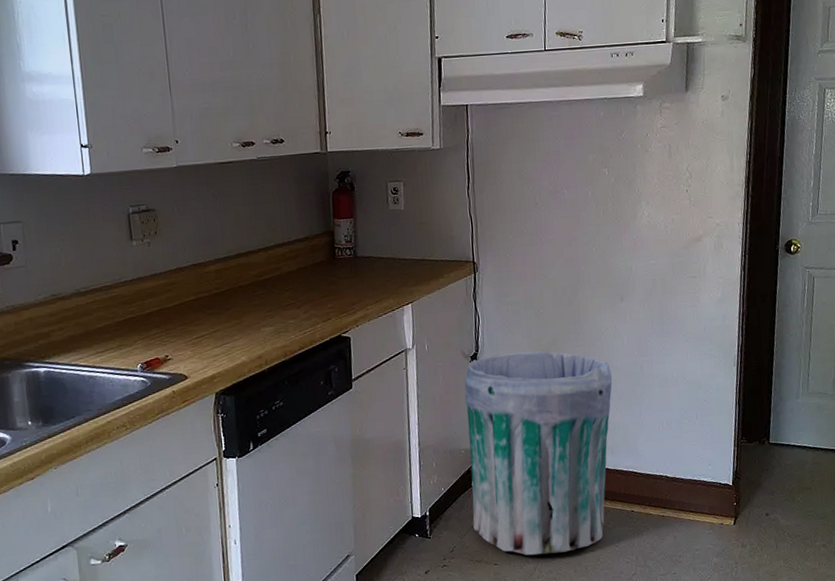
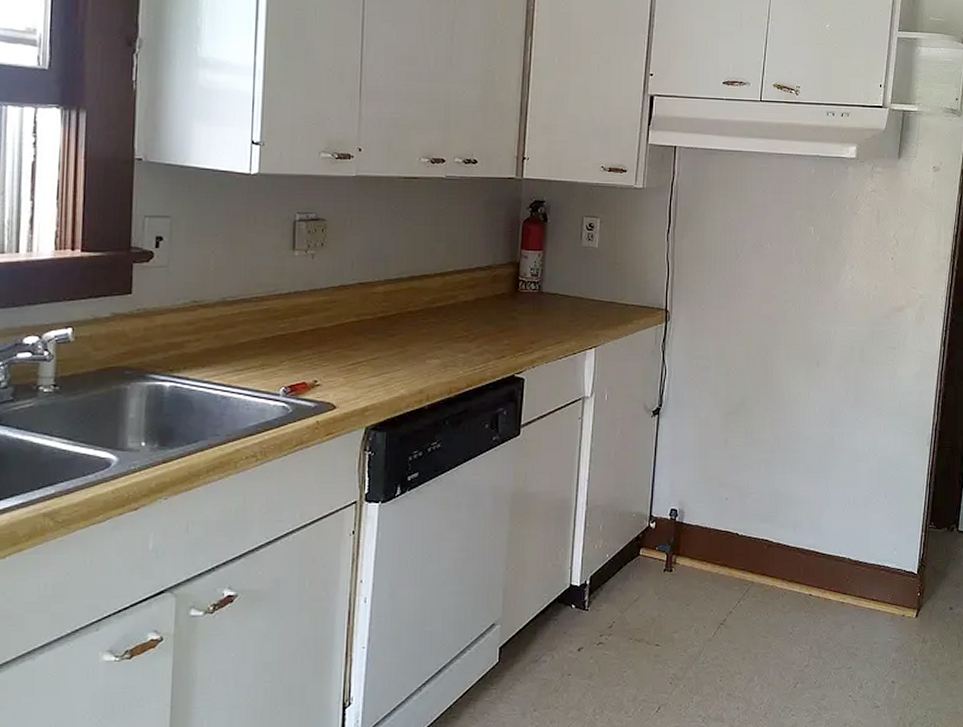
trash can: present [464,351,613,556] -> none [637,410,801,638]

